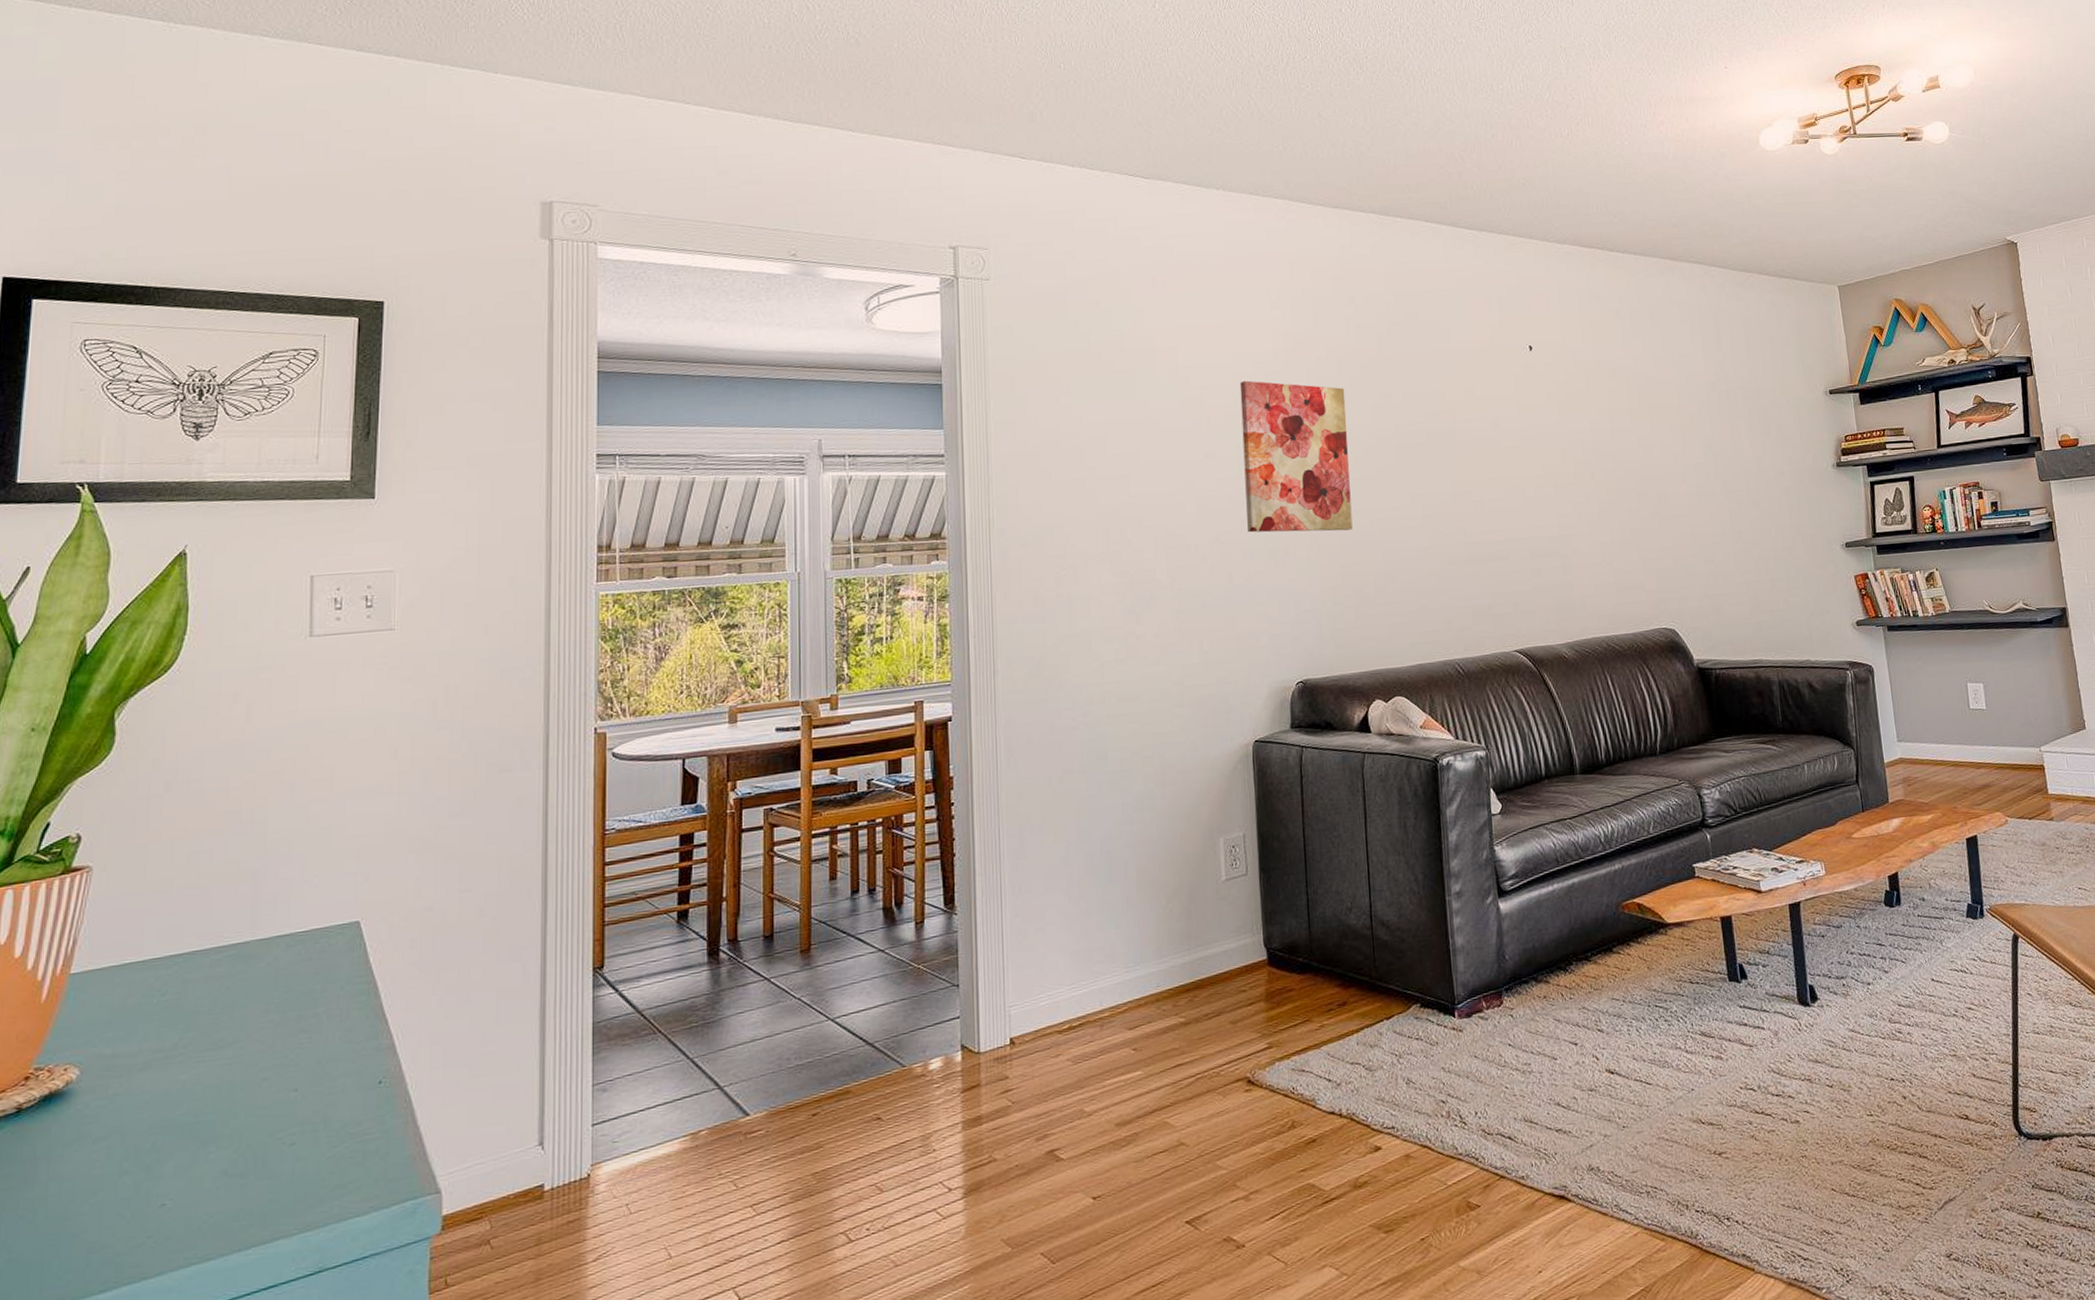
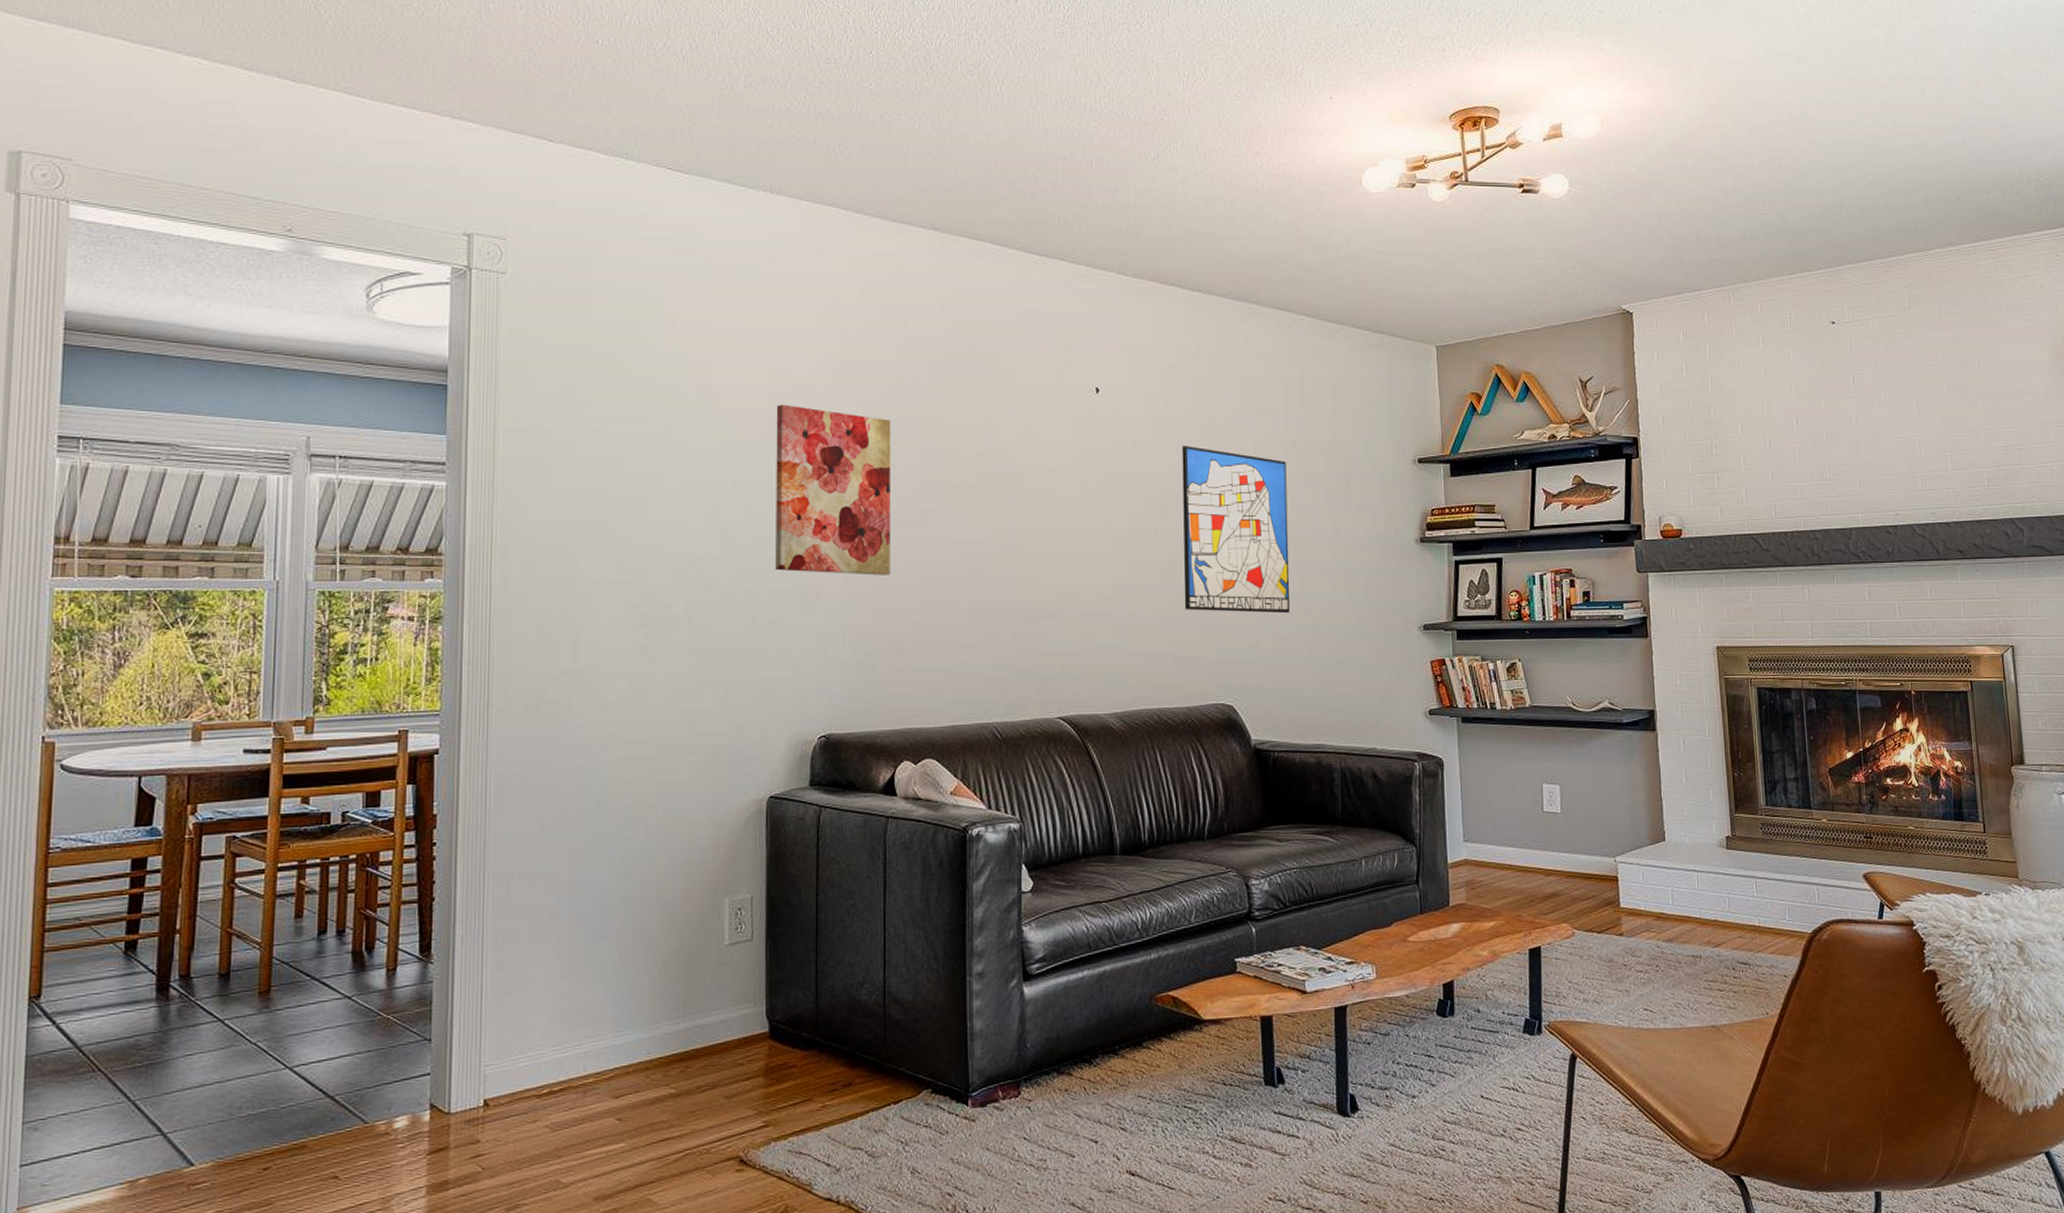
wall art: none [1611,393,1721,544] -> present [1182,446,1290,614]

